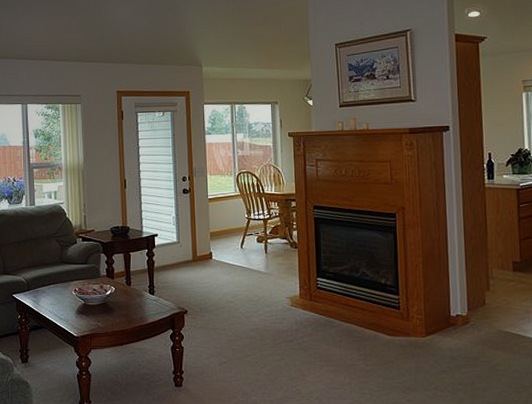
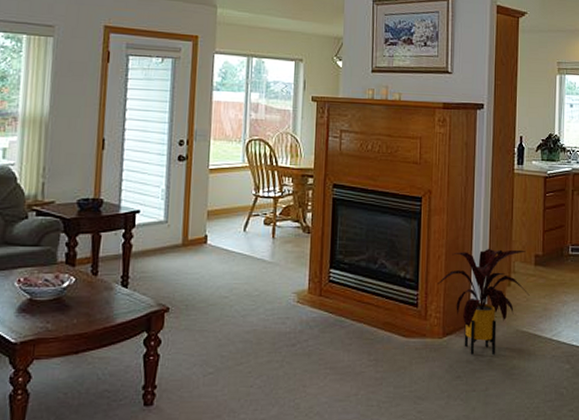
house plant: none [417,256,510,352] -> present [437,248,530,355]

